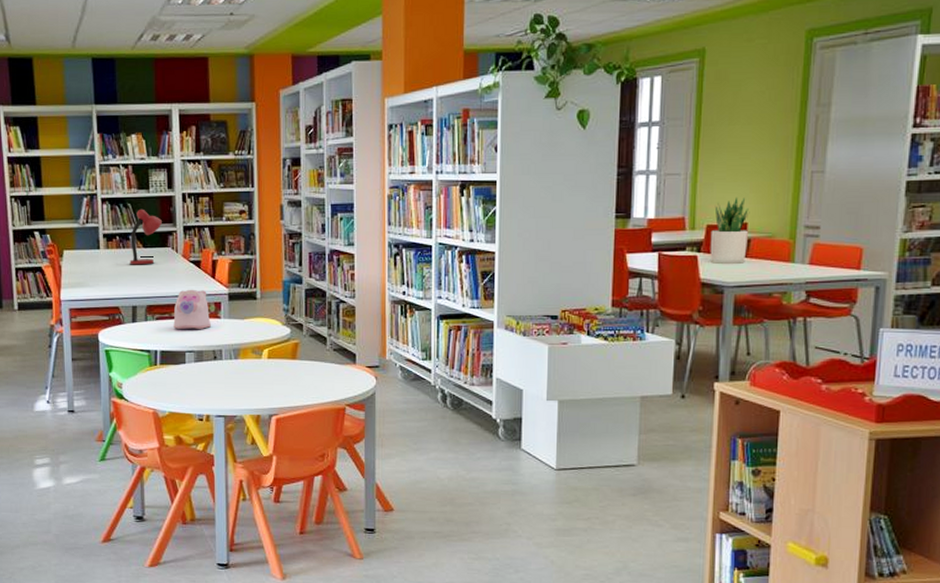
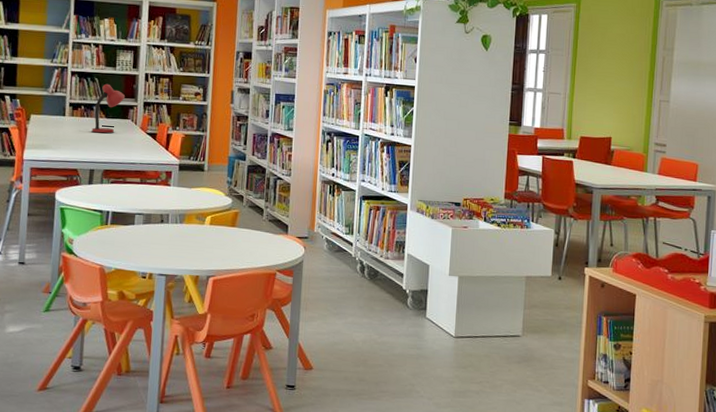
plush toy: present [173,289,211,330] -> none [126,158,161,195]
planter: present [710,196,750,265] -> none [582,115,614,171]

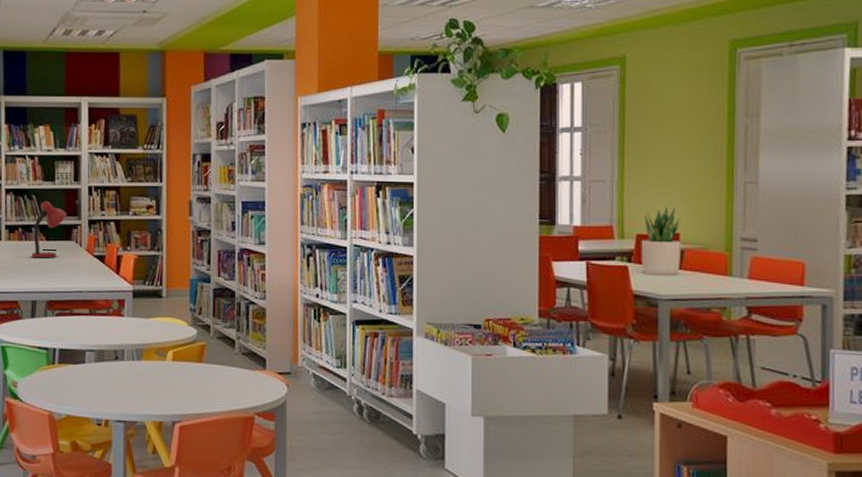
planter: none [582,115,614,171] -> present [641,205,682,277]

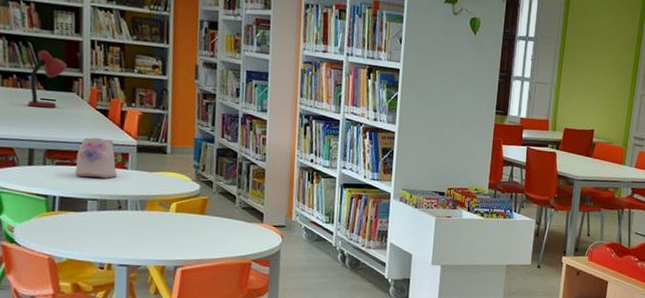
plush toy: none [74,284,113,328] -> present [75,137,117,178]
planter: present [641,205,682,277] -> none [565,107,597,163]

